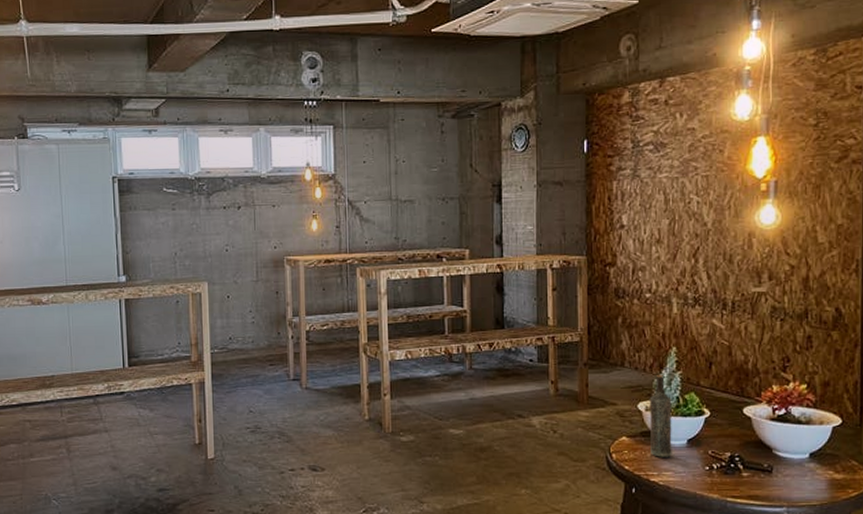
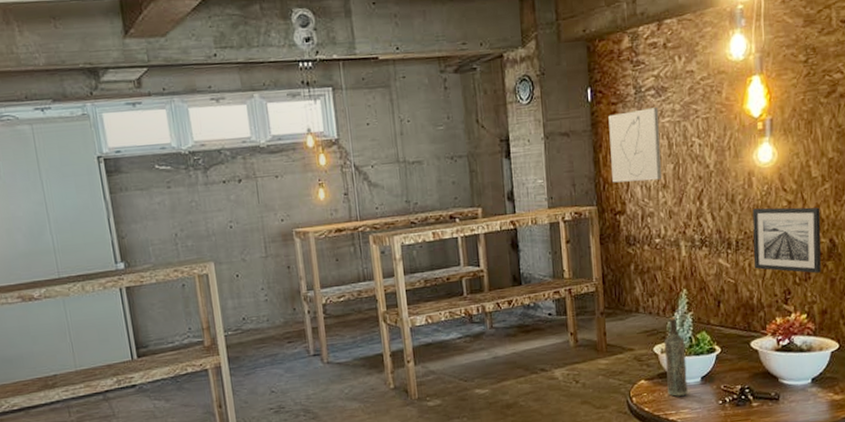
wall art: none [604,163,657,235] -> present [608,107,662,183]
wall art: none [750,270,826,342] -> present [752,207,821,274]

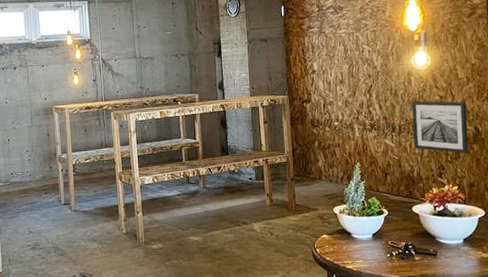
wall art: present [608,107,662,183] -> none [297,22,339,78]
bottle: present [664,316,688,396] -> none [342,184,362,249]

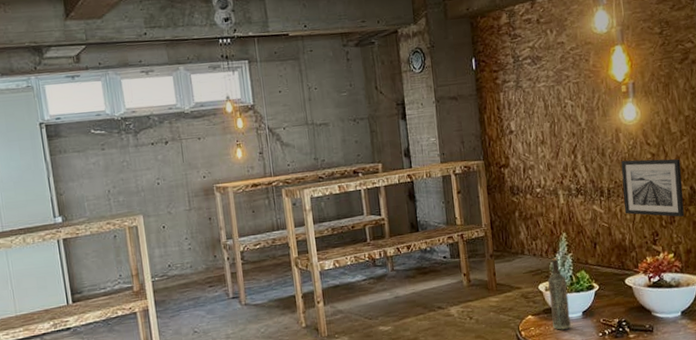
bottle: none [342,184,362,249] -> present [547,257,571,330]

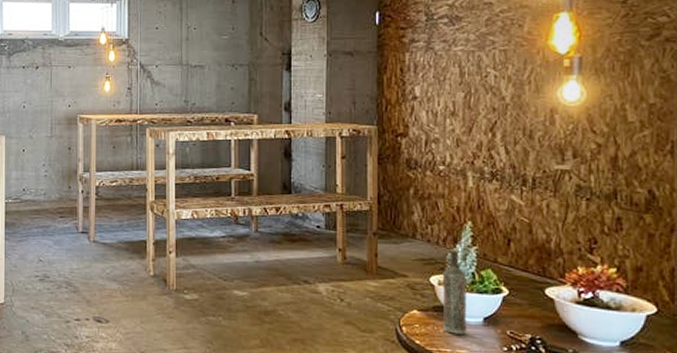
wall art: present [621,159,684,217] -> none [553,147,638,225]

